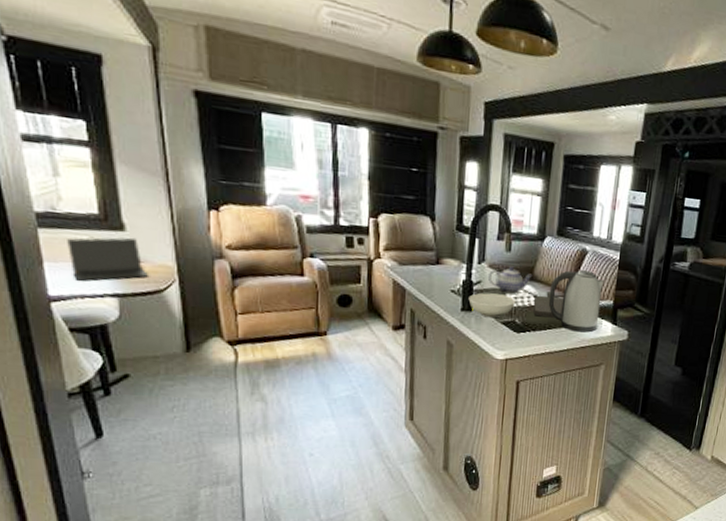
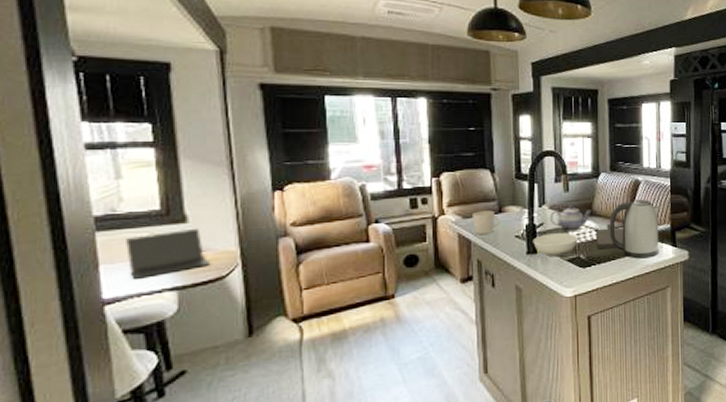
cup: none [408,259,437,285] -> present [472,210,500,234]

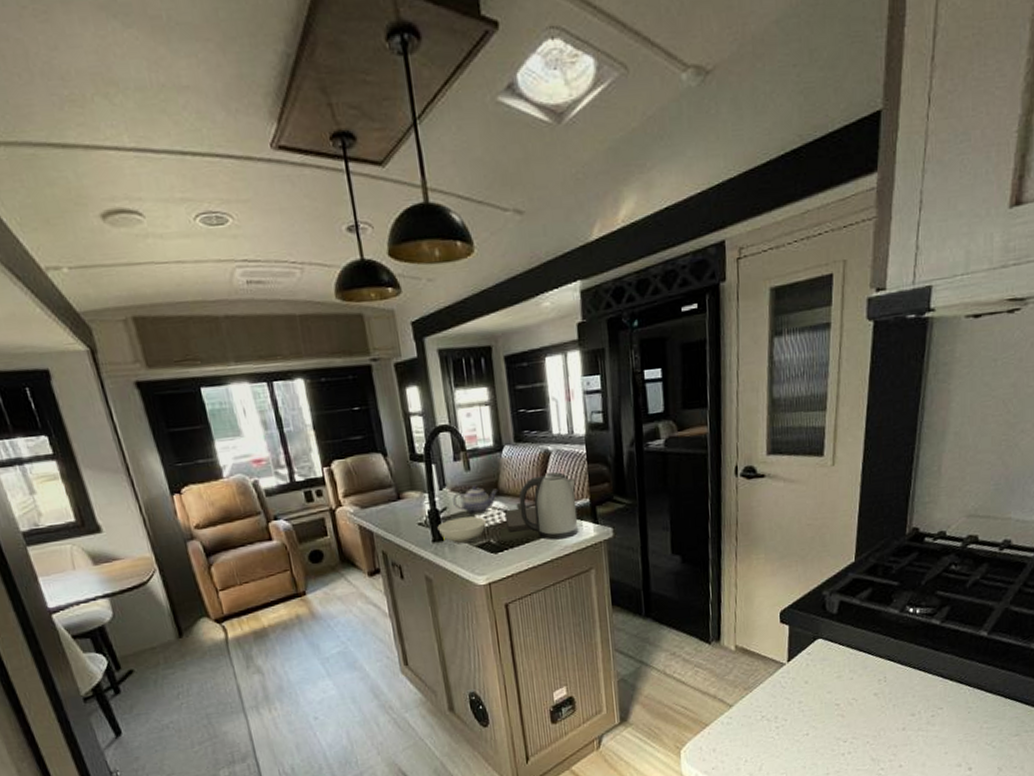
laptop: present [126,228,210,279] -> none [54,536,131,589]
cup: present [472,210,500,234] -> none [370,498,401,525]

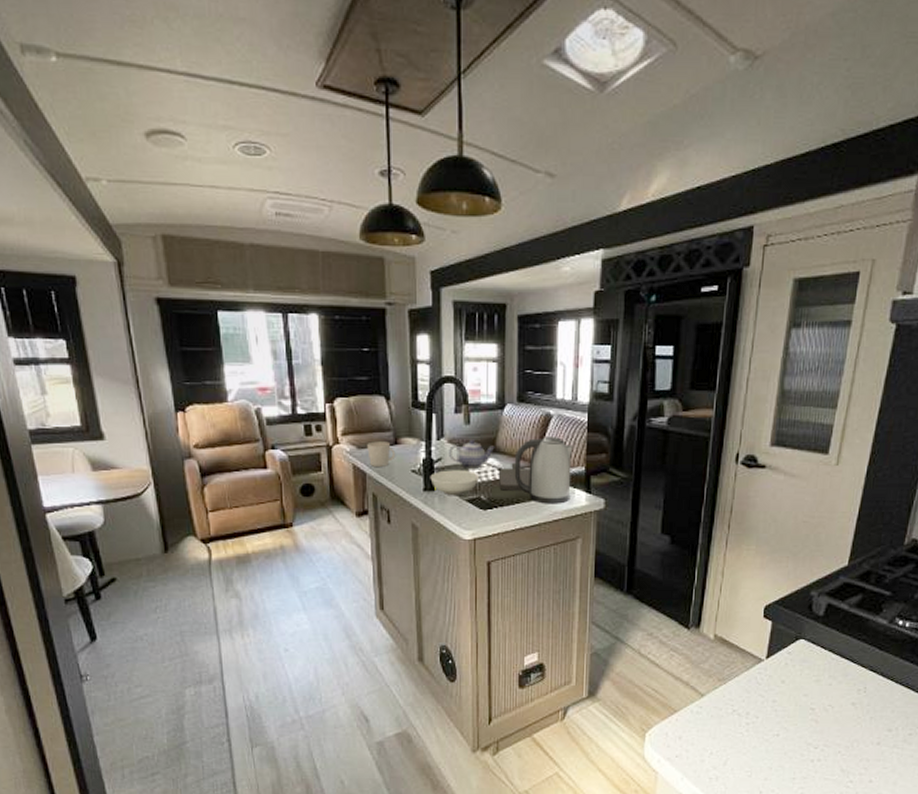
cup: none [370,498,401,525] -> present [367,441,396,467]

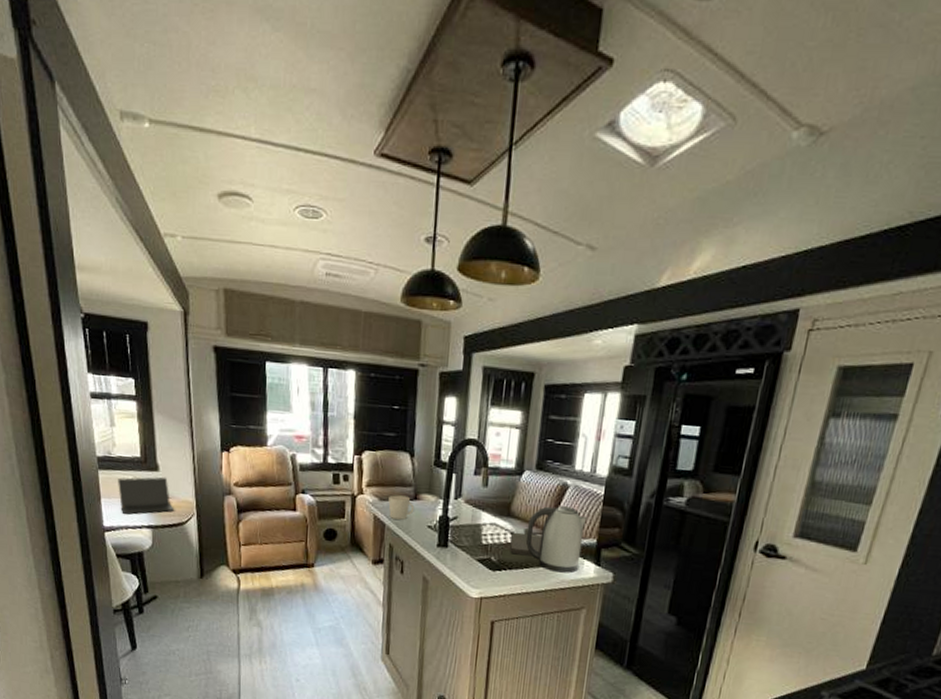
laptop: none [56,445,127,491] -> present [118,477,174,515]
bowl: present [430,470,480,496] -> none [444,528,492,555]
teapot: present [449,439,495,469] -> none [464,501,510,531]

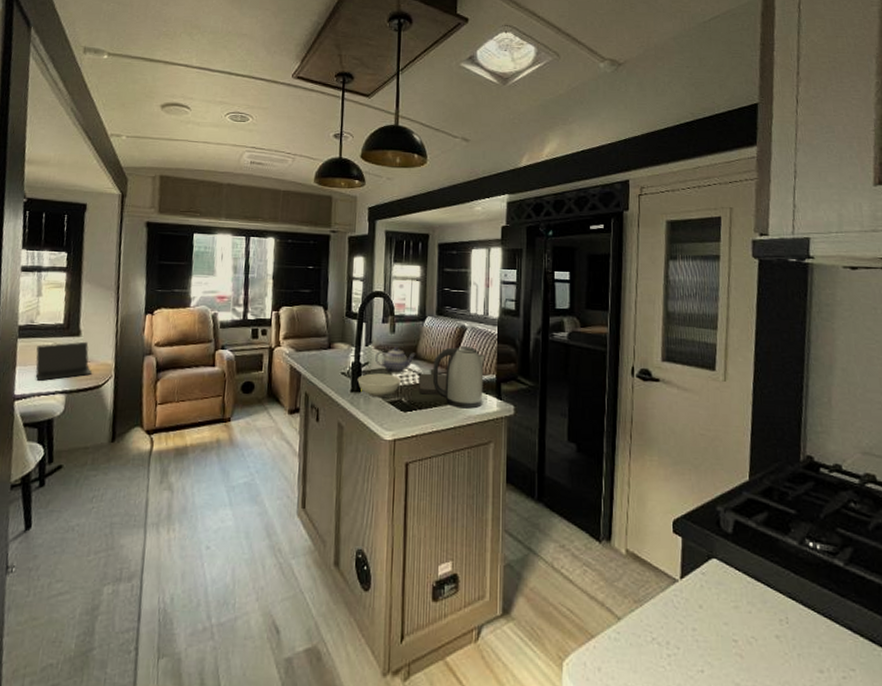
cup: present [388,495,415,520] -> none [304,345,329,368]
bowl: none [444,528,492,555] -> present [357,373,402,398]
teapot: none [464,501,510,531] -> present [375,346,416,373]

